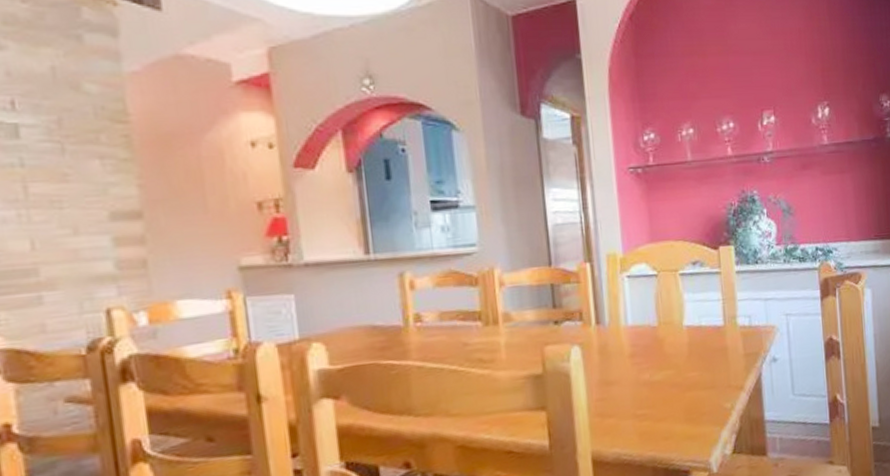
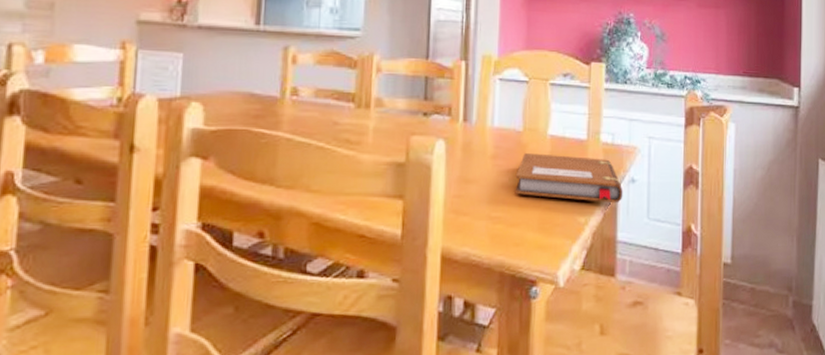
notebook: none [656,342,766,390] -> present [515,153,623,203]

